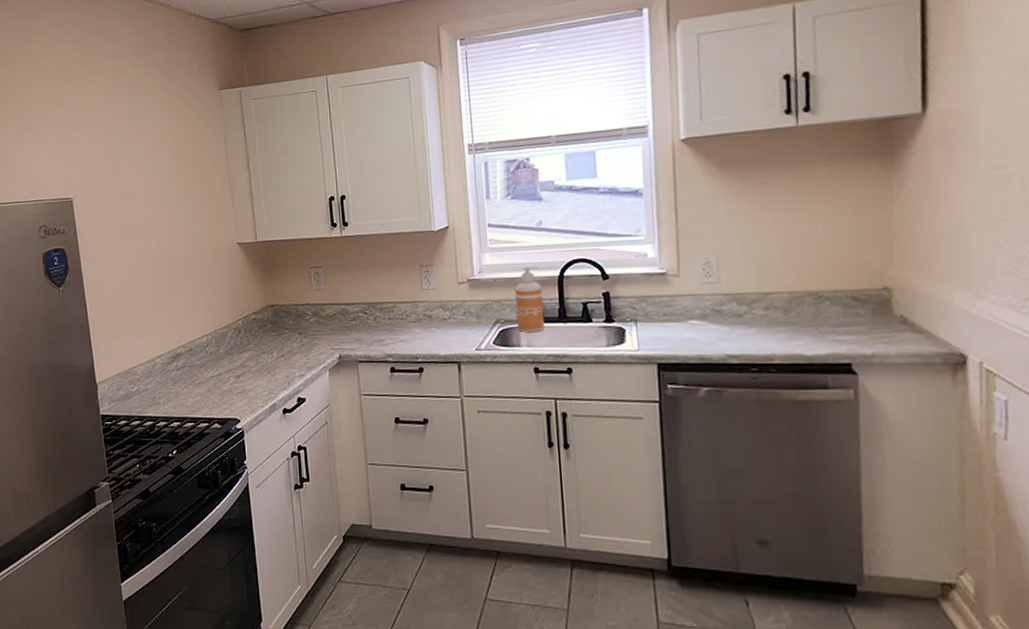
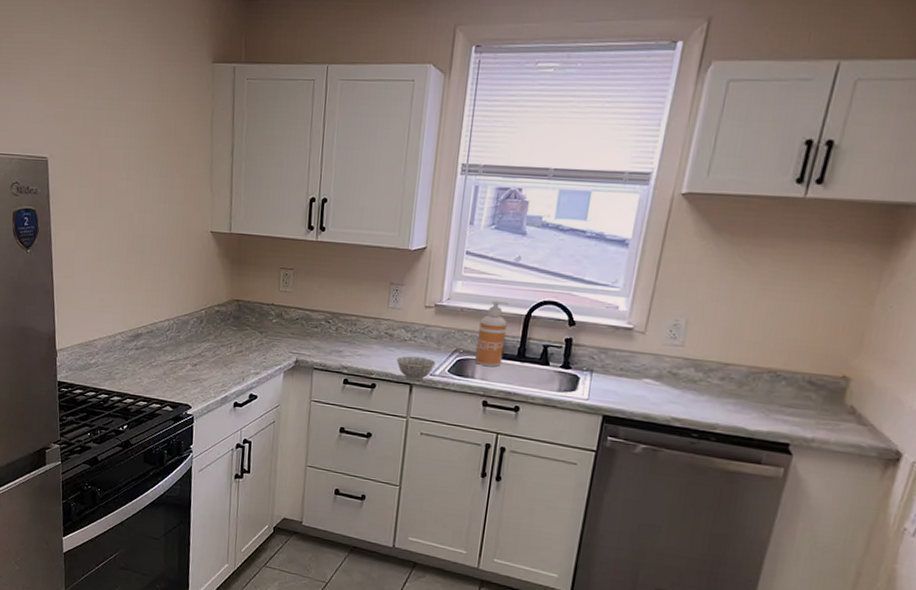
bowl: none [439,333,480,359] -> present [396,356,436,381]

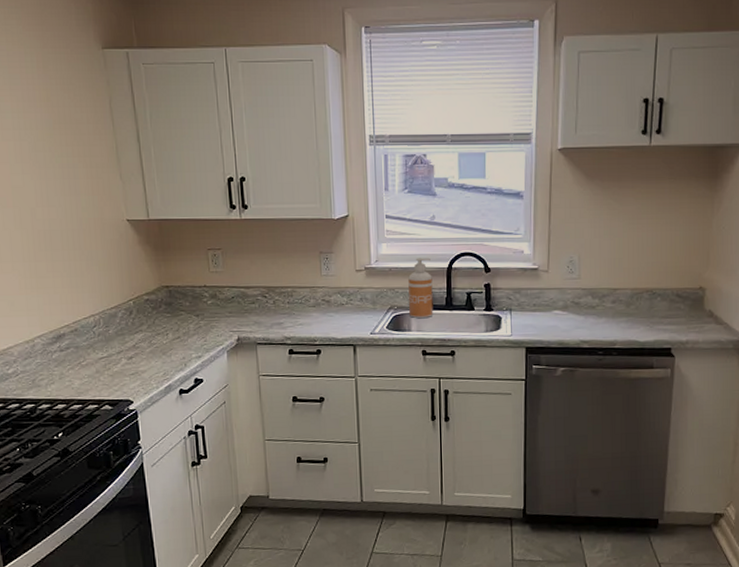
bowl: present [396,356,436,381] -> none [337,318,374,342]

